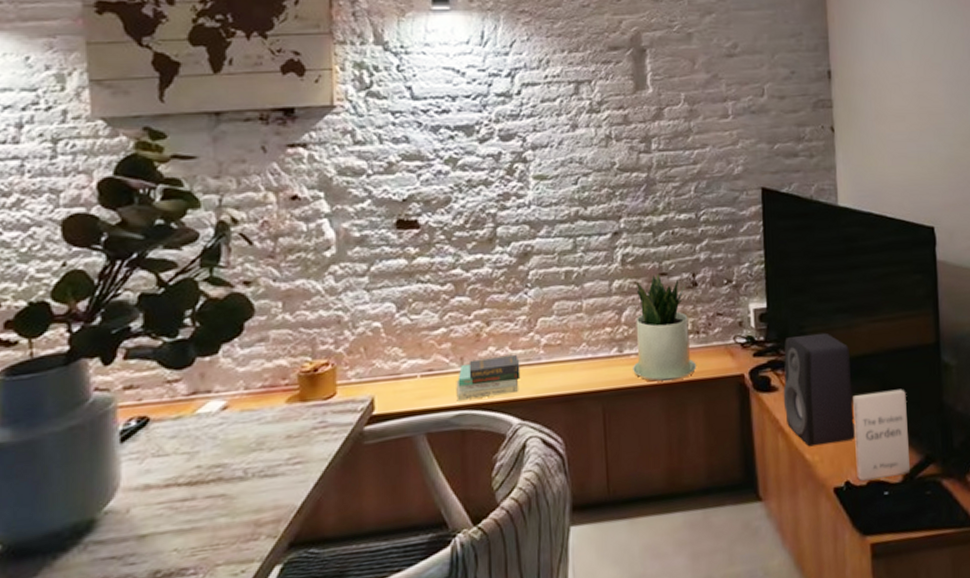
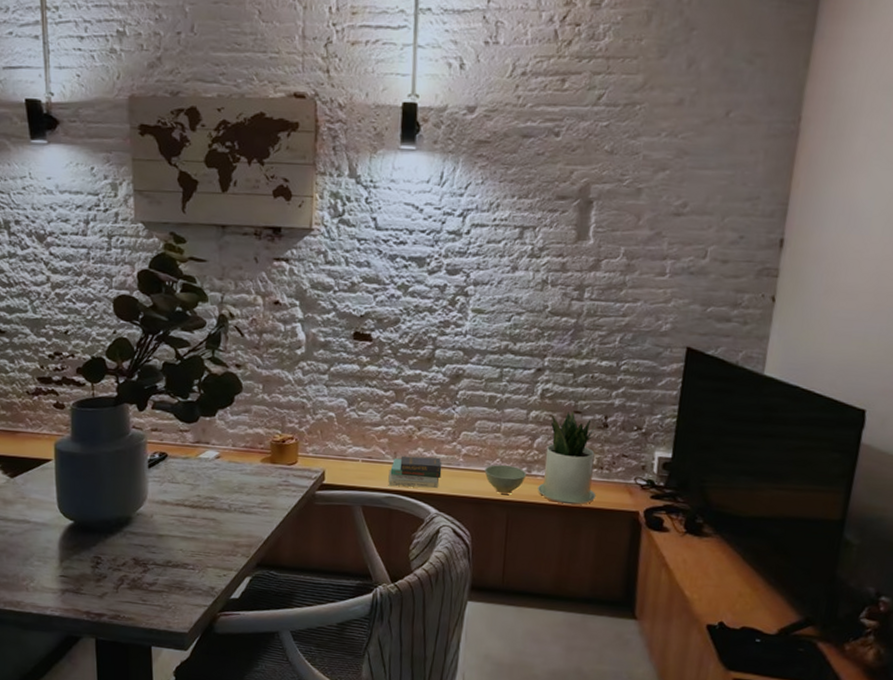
bowl: none [570,348,619,384] -> present [484,465,527,494]
speaker: present [783,332,855,447] -> none [672,488,748,588]
book: present [853,389,910,482] -> none [731,551,798,629]

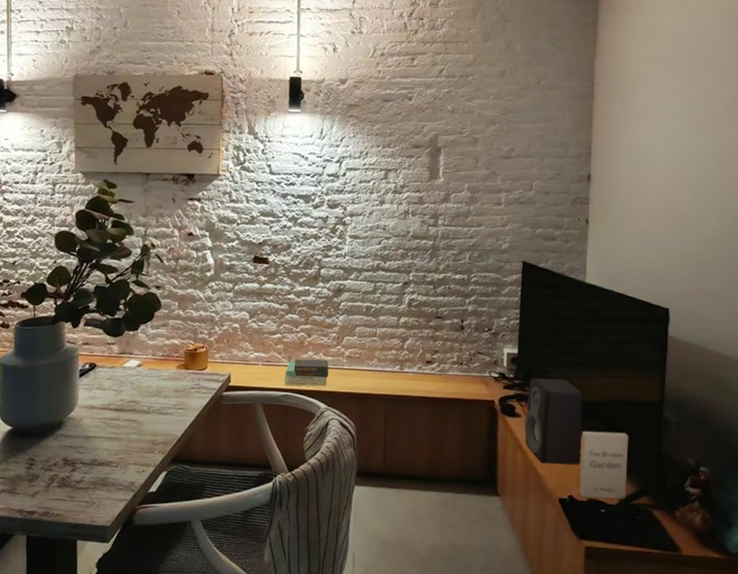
bowl: present [484,465,527,494] -> none [365,364,400,389]
planter: present [538,411,597,506] -> none [410,316,459,397]
speaker: none [672,488,748,588] -> present [524,378,583,465]
book: none [731,551,798,629] -> present [579,431,629,500]

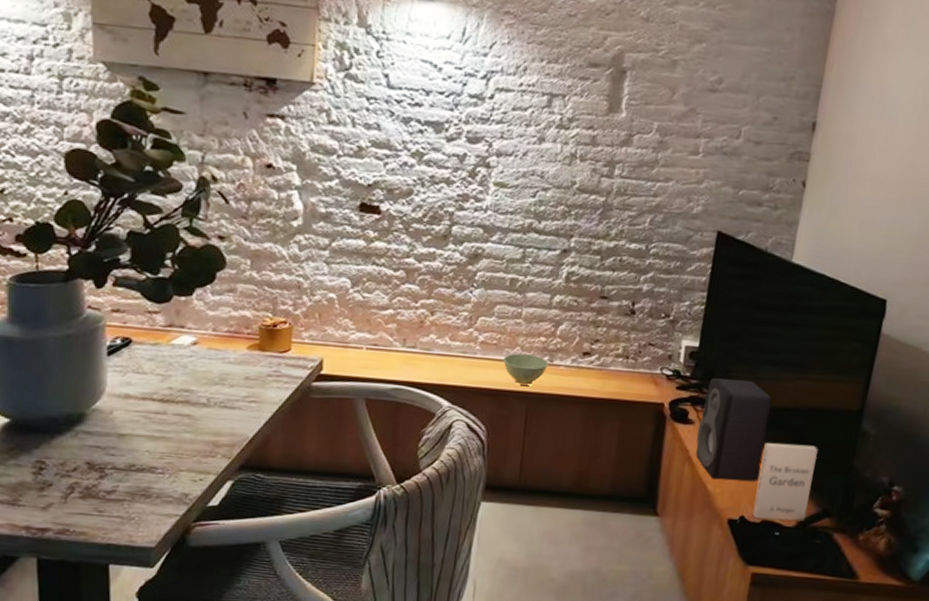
books: present [284,359,329,387] -> none [395,343,457,380]
bowl: none [365,364,400,389] -> present [503,353,549,386]

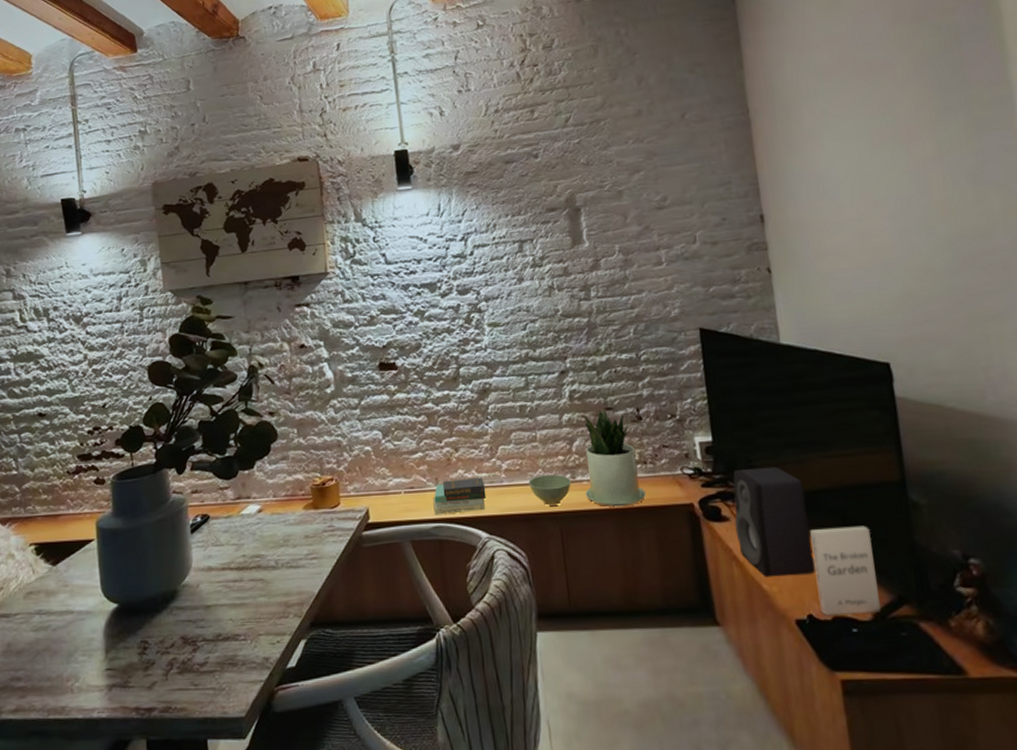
books: none [395,343,457,380] -> present [433,477,486,515]
planter: none [560,296,624,397] -> present [583,408,647,508]

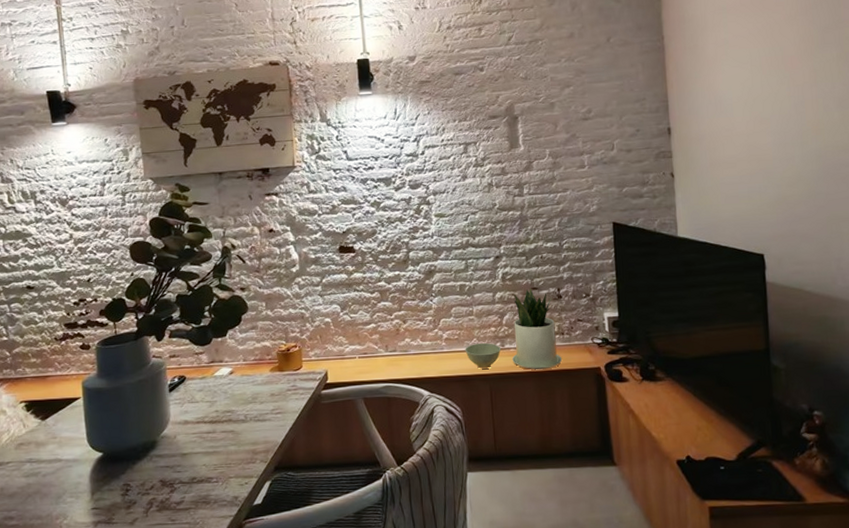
books: present [433,477,486,515] -> none [383,344,429,377]
speaker: present [733,466,815,577] -> none [632,337,694,427]
book: present [810,525,881,617] -> none [692,385,743,457]

